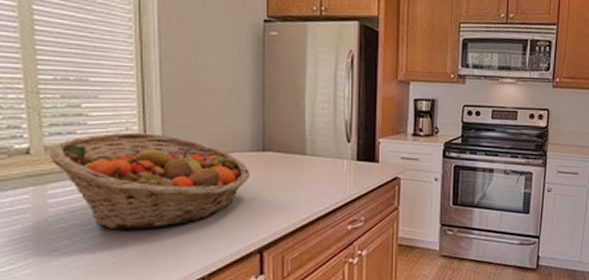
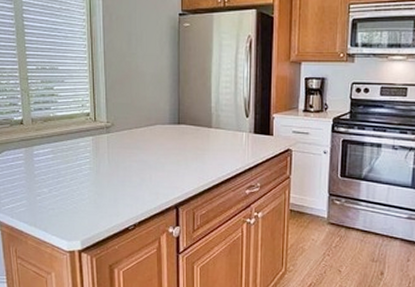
fruit basket: present [48,133,249,230] -> none [34,109,168,183]

